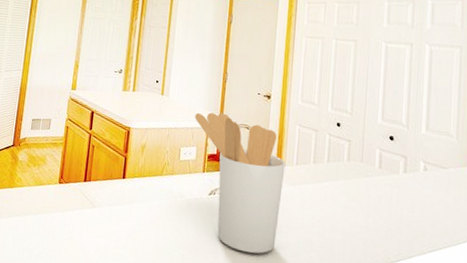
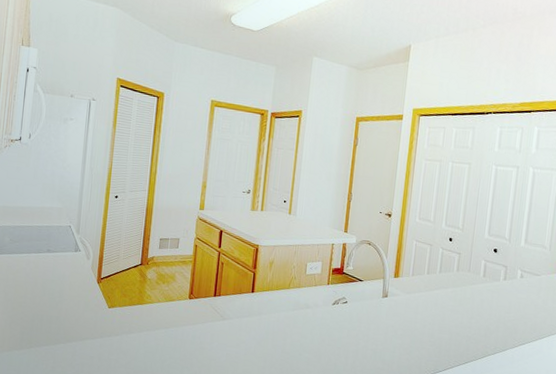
utensil holder: present [195,112,286,254] -> none [321,230,403,354]

